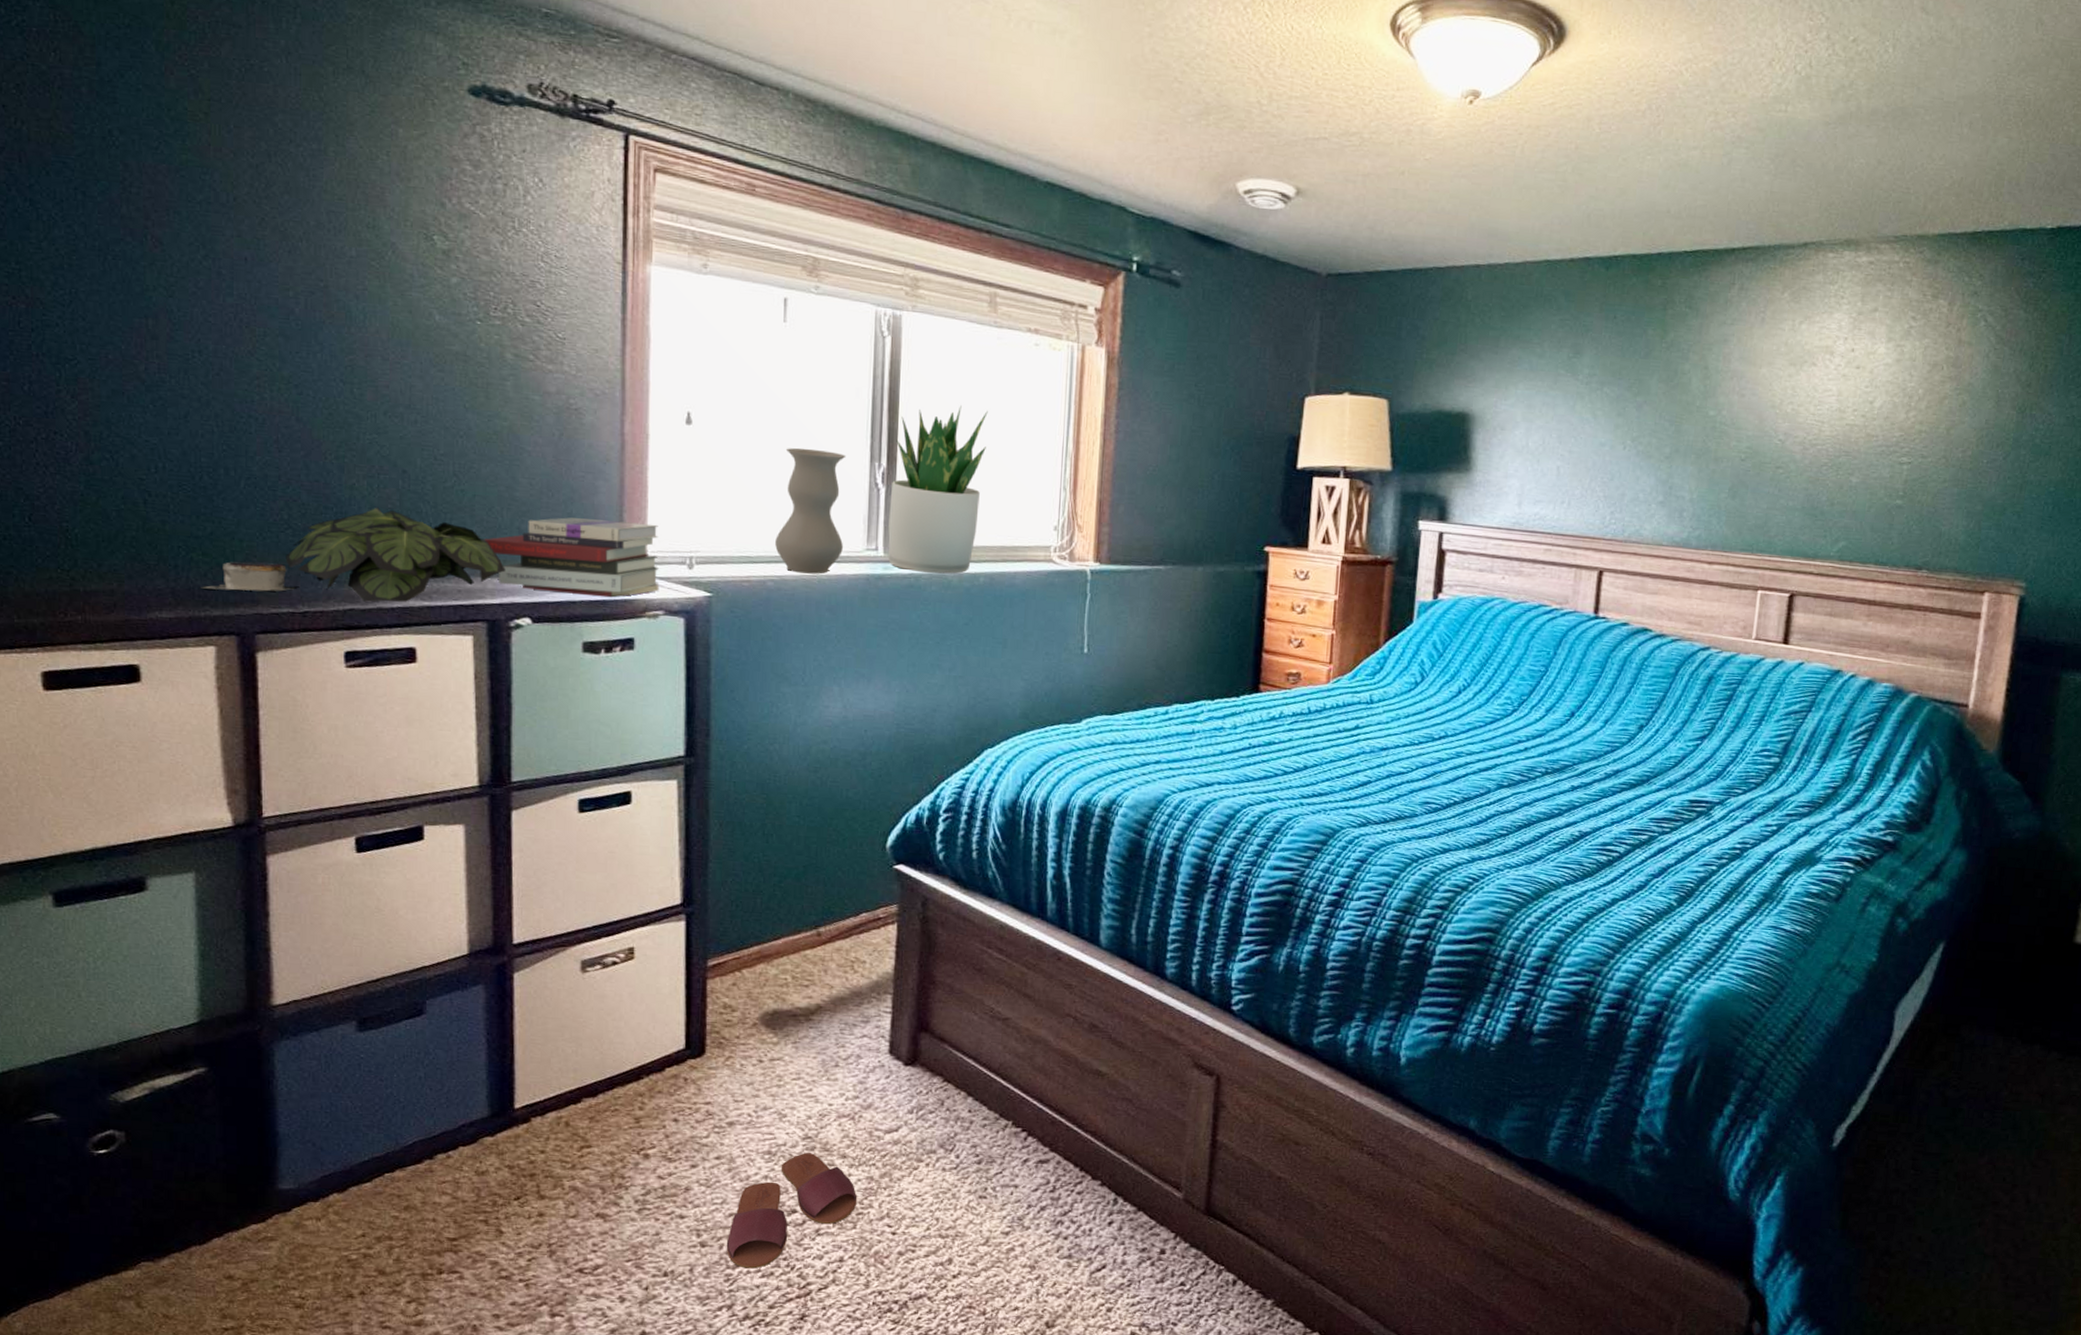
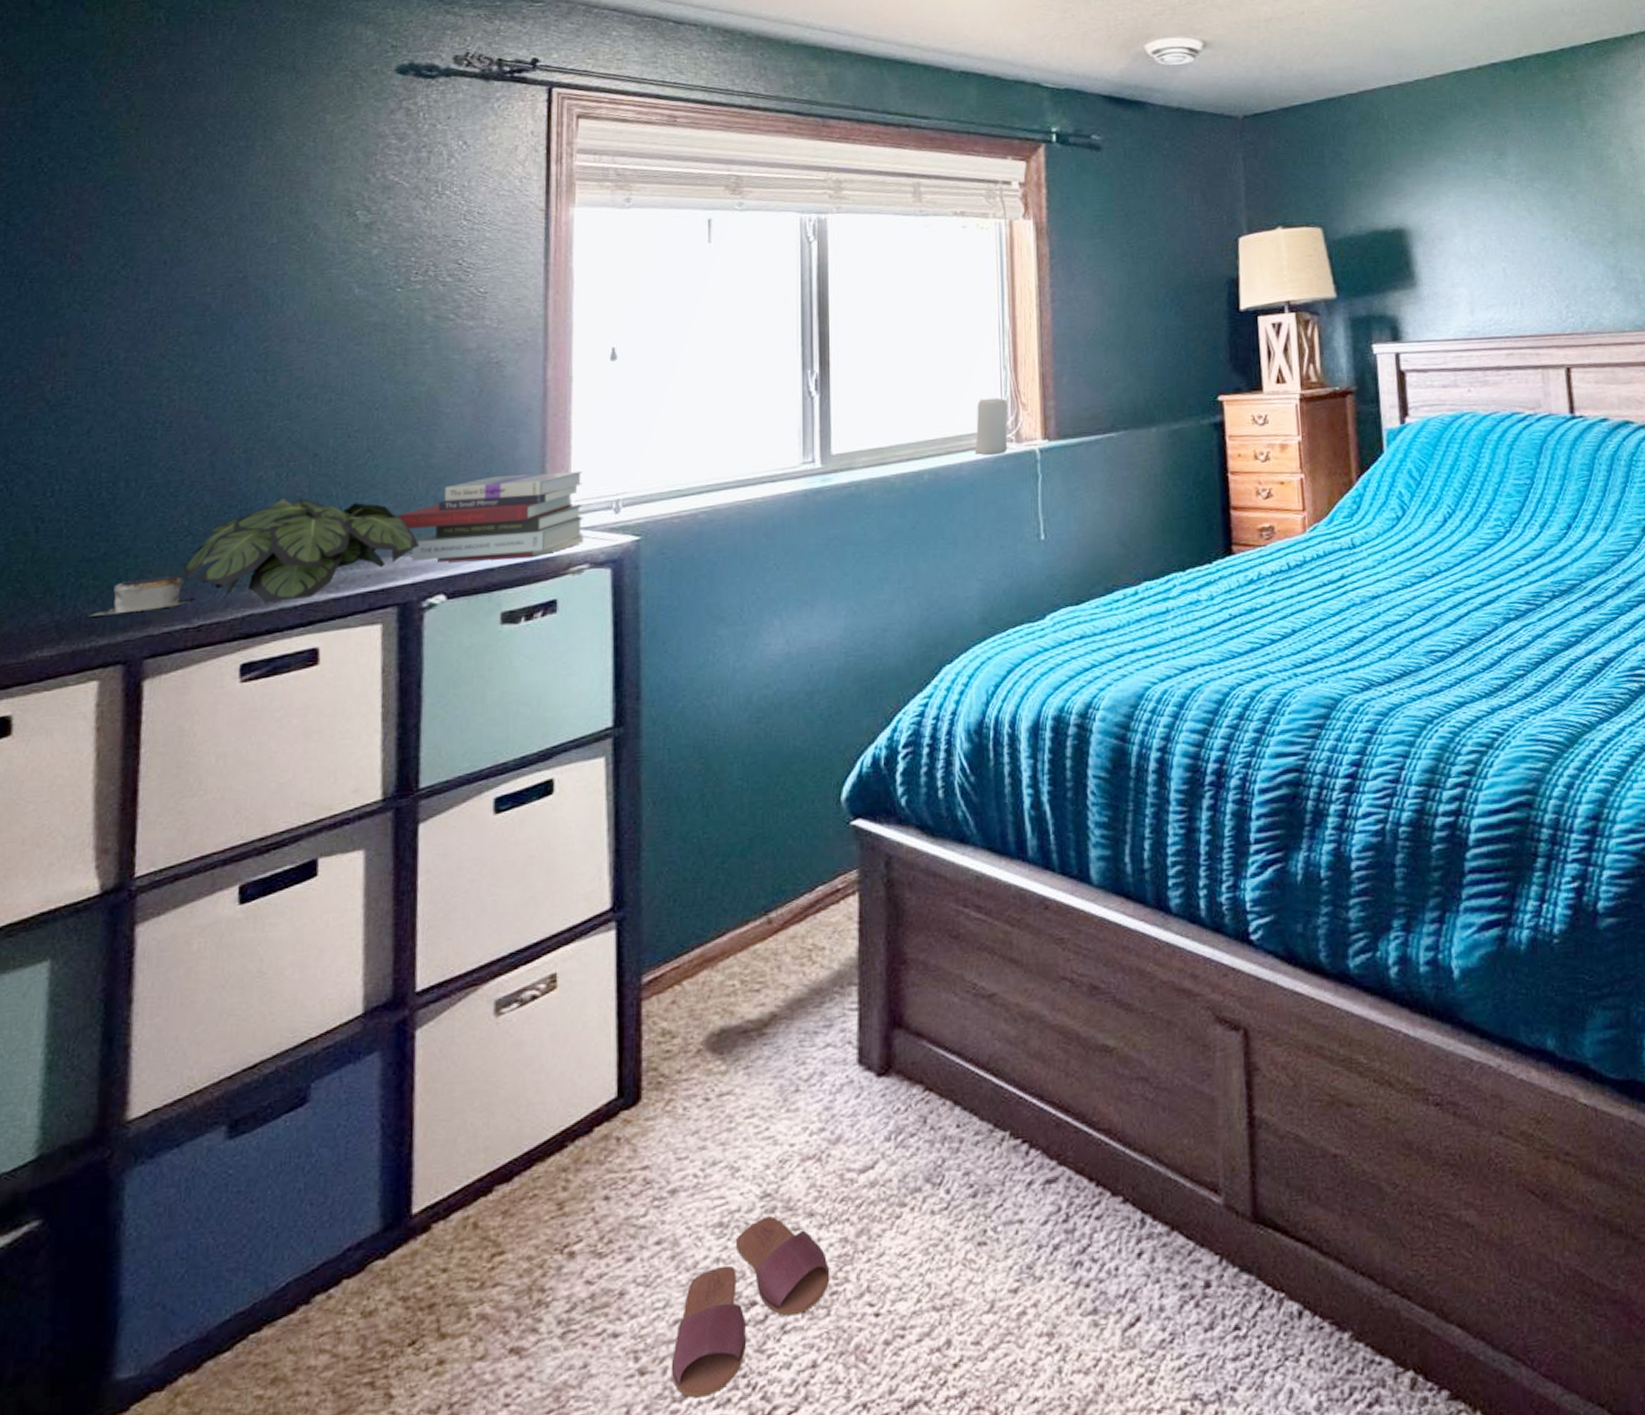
vase: present [775,447,847,575] -> none [706,365,778,500]
planter: present [888,405,988,575] -> none [824,298,921,480]
candle: none [1030,515,1065,570] -> present [975,397,1008,456]

